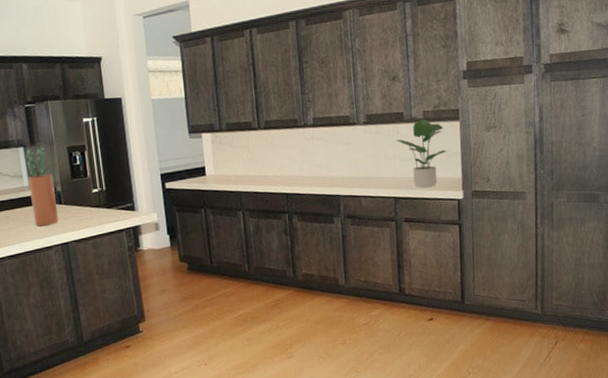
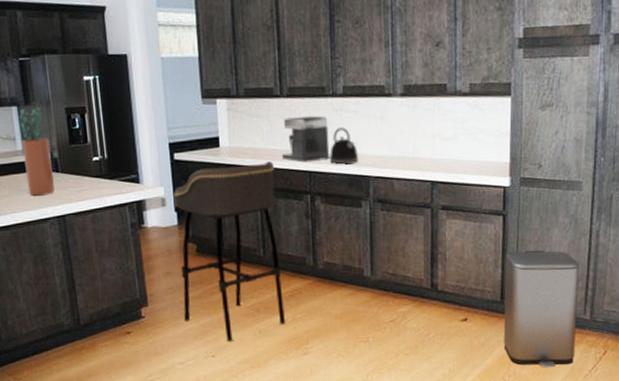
bar stool: none [165,186,271,350] -> present [173,161,286,342]
coffee maker: none [261,144,304,186] -> present [281,115,330,163]
kettle: none [303,153,330,187] -> present [329,127,359,166]
potted plant: present [395,118,447,188] -> none [436,92,494,172]
pedal bin: none [463,254,530,360] -> present [503,251,579,368]

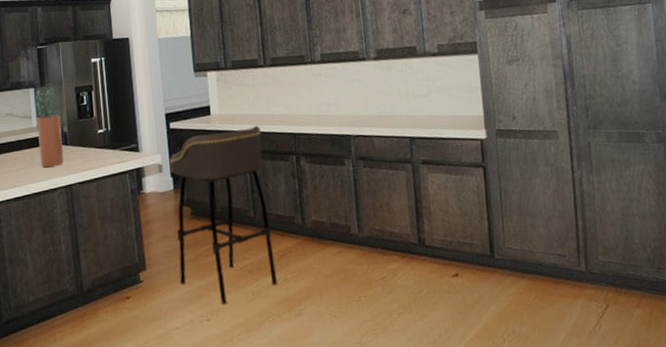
coffee maker: present [281,115,330,163] -> none [267,81,312,126]
kettle: present [329,127,359,166] -> none [311,91,340,127]
pedal bin: present [503,251,579,368] -> none [490,201,575,326]

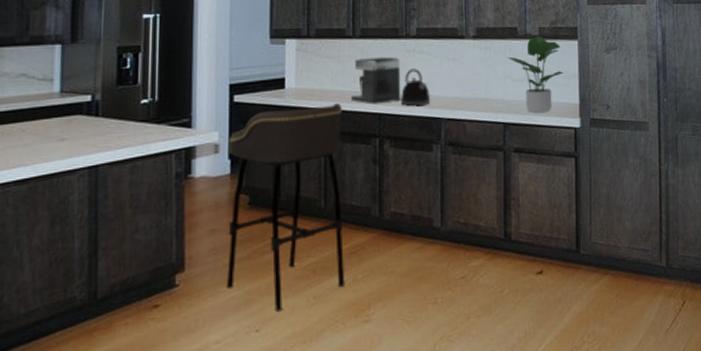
vase: present [36,80,64,168] -> none [58,36,93,144]
coffee maker: none [267,81,312,126] -> present [350,56,401,105]
kettle: none [311,91,340,127] -> present [400,68,431,108]
potted plant: none [408,52,466,127] -> present [507,35,564,114]

